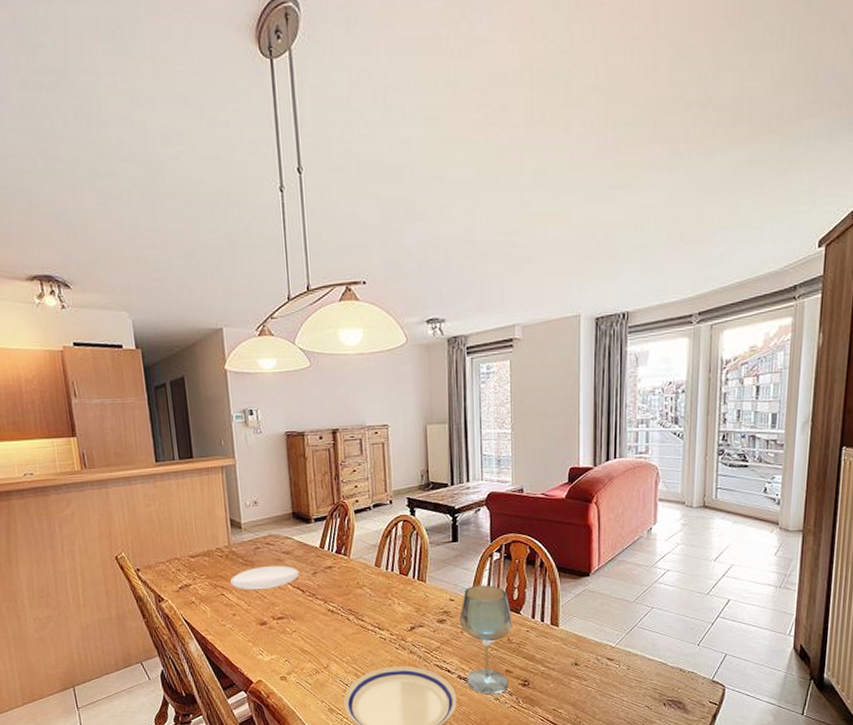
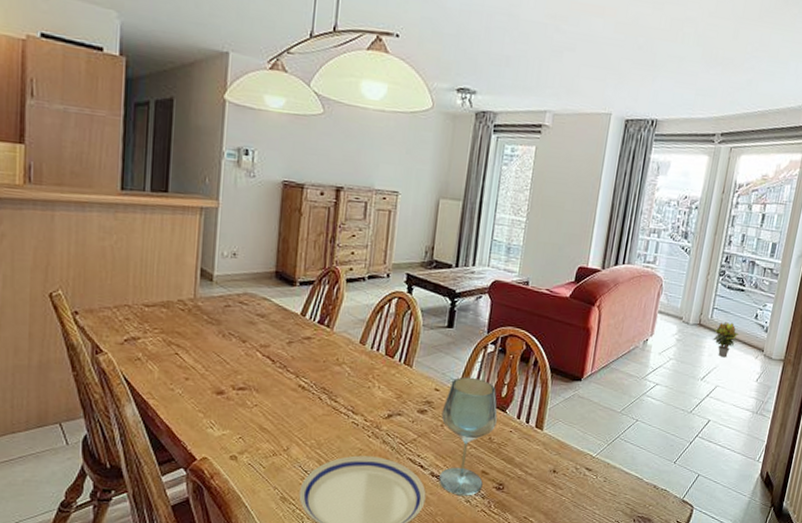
plate: present [229,565,300,591] -> none [188,327,273,355]
potted plant: none [721,500,749,536] -> present [713,322,739,358]

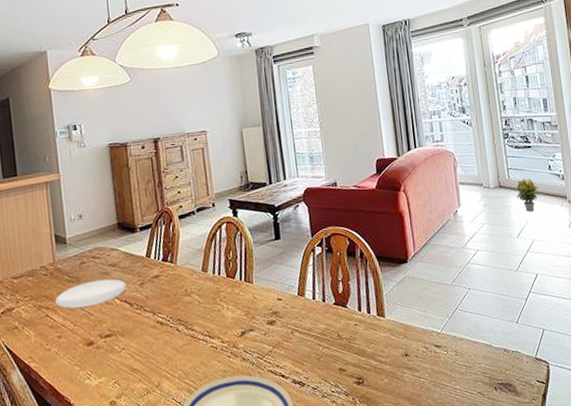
plate: none [188,327,273,355] -> present [55,279,127,310]
wine glass: present [439,377,498,496] -> none [288,280,343,398]

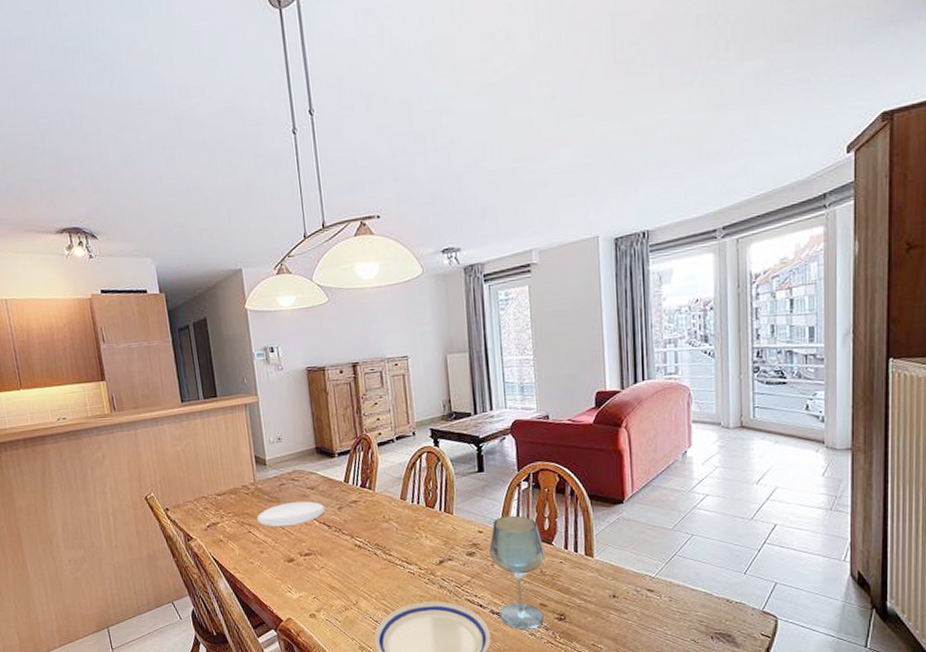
wine glass: none [288,280,343,398] -> present [489,515,546,630]
potted plant: present [515,178,540,212] -> none [760,419,791,457]

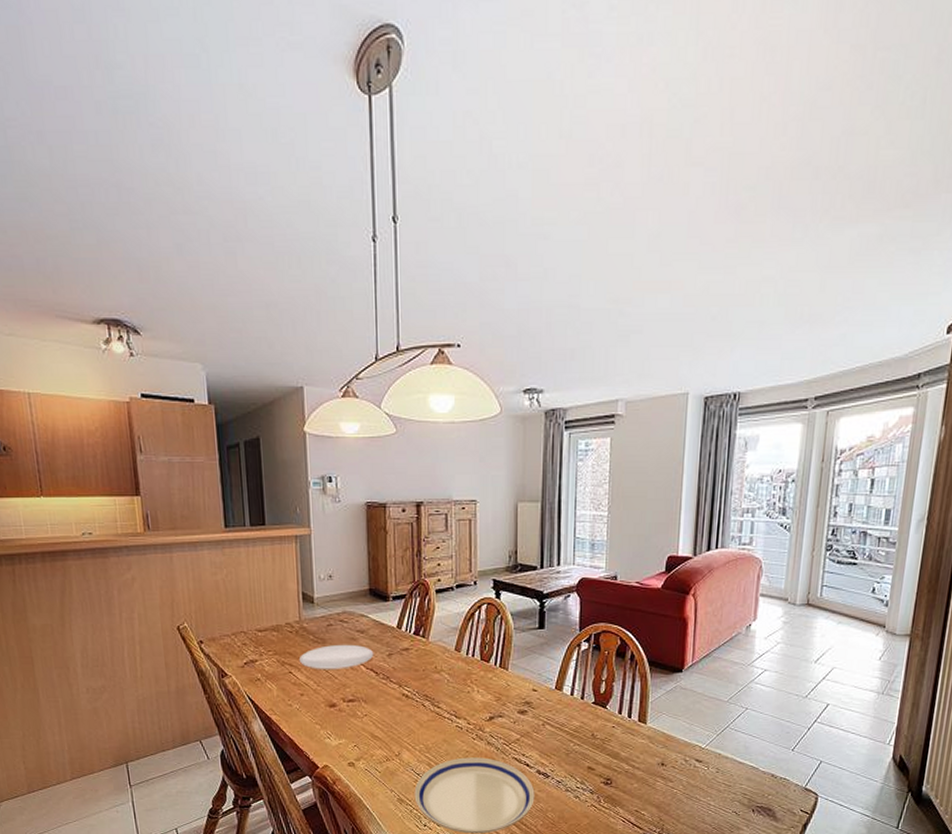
wine glass: present [489,515,546,630] -> none [542,676,599,792]

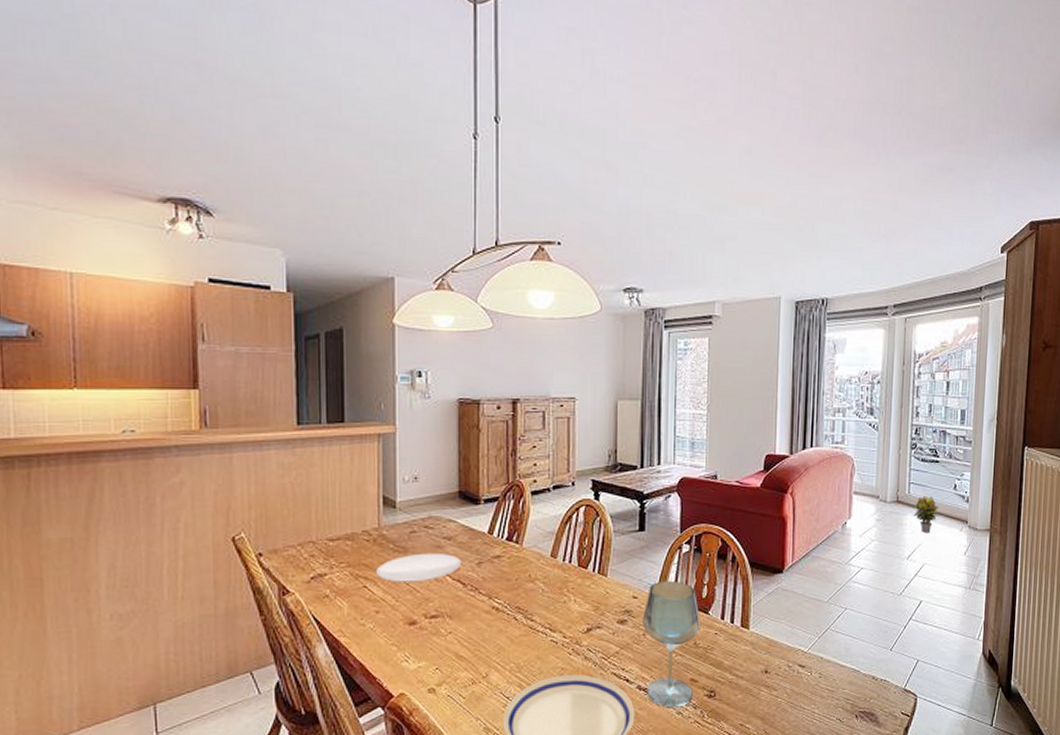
wine glass: none [542,676,599,792] -> present [642,580,702,708]
potted plant: none [824,599,855,637] -> present [913,496,940,533]

